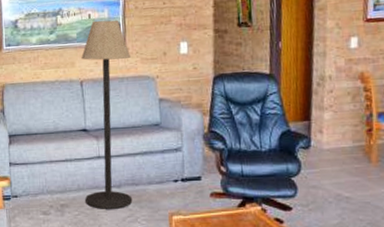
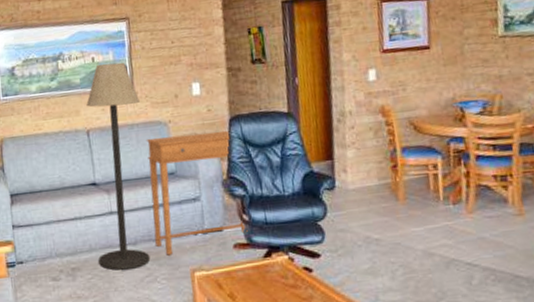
side table: none [134,88,225,199] -> present [146,131,248,256]

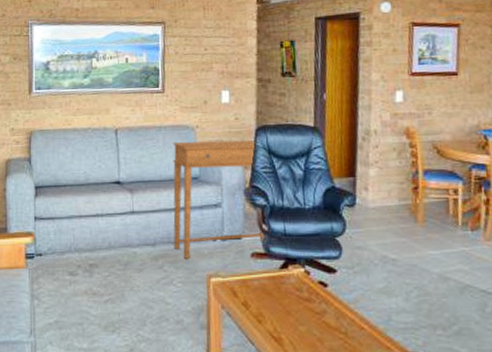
floor lamp: present [86,62,151,270] -> none [117,65,169,270]

